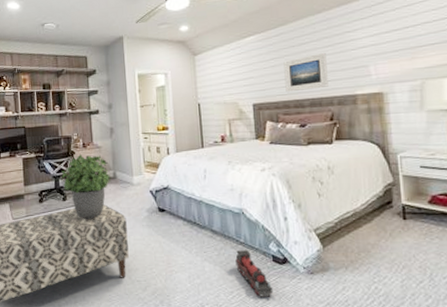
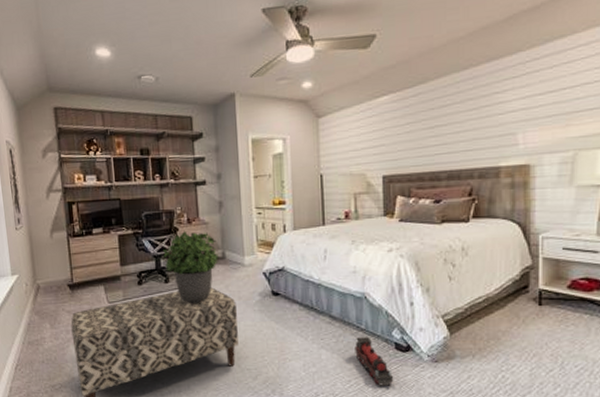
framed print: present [283,52,329,93] -> none [420,116,469,163]

